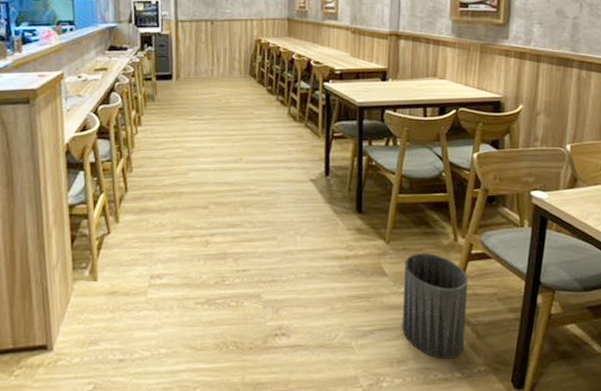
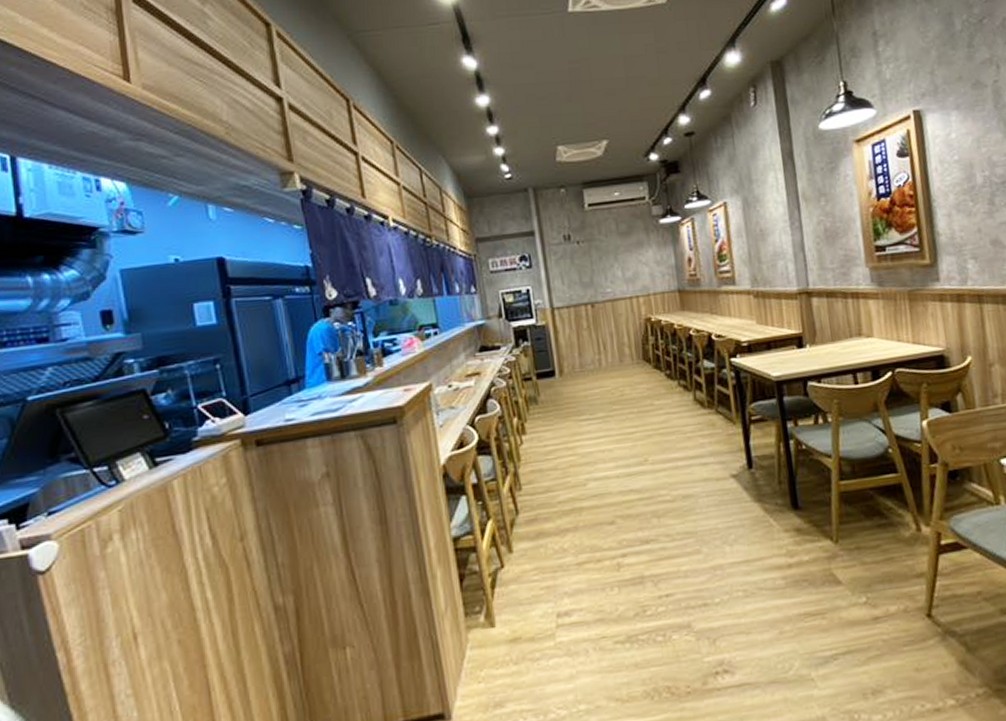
trash can: present [402,253,468,359] -> none [860,550,953,684]

